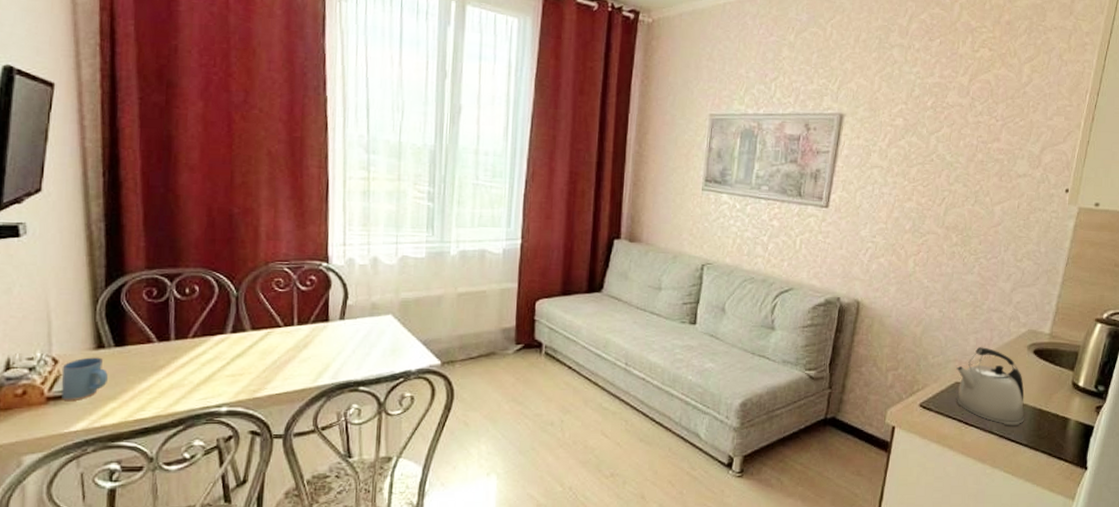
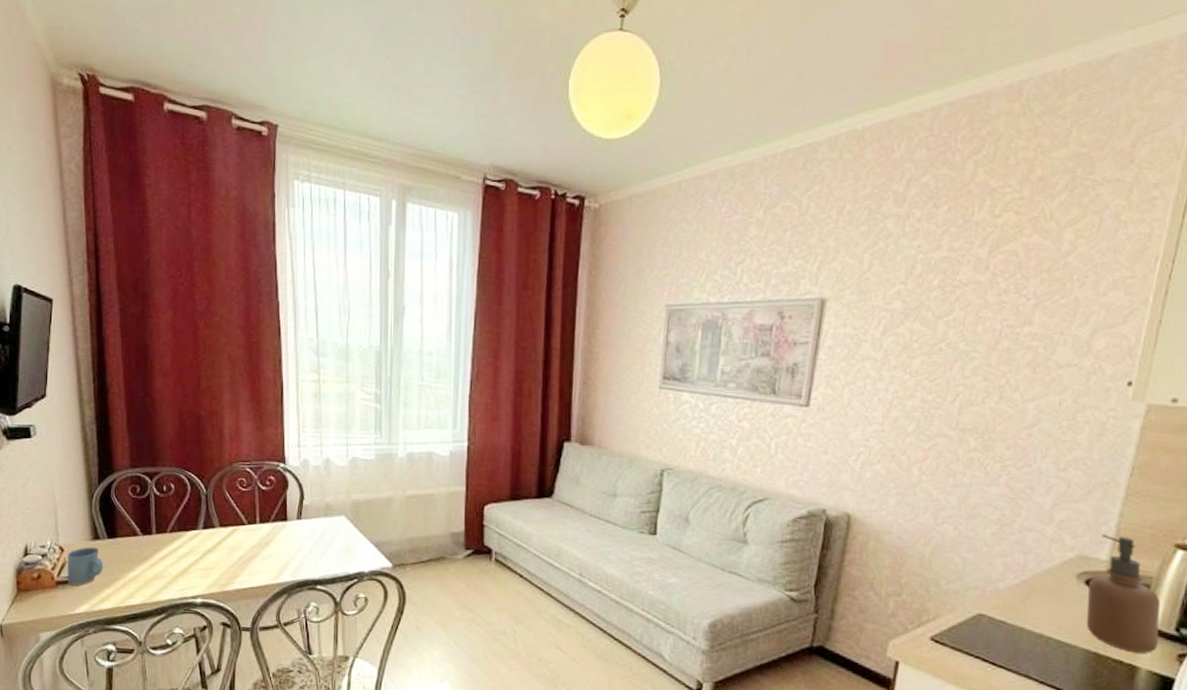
kettle: present [956,347,1024,428] -> none [978,573,1074,673]
soap dispenser: none [1033,313,1085,407] -> present [1086,535,1161,654]

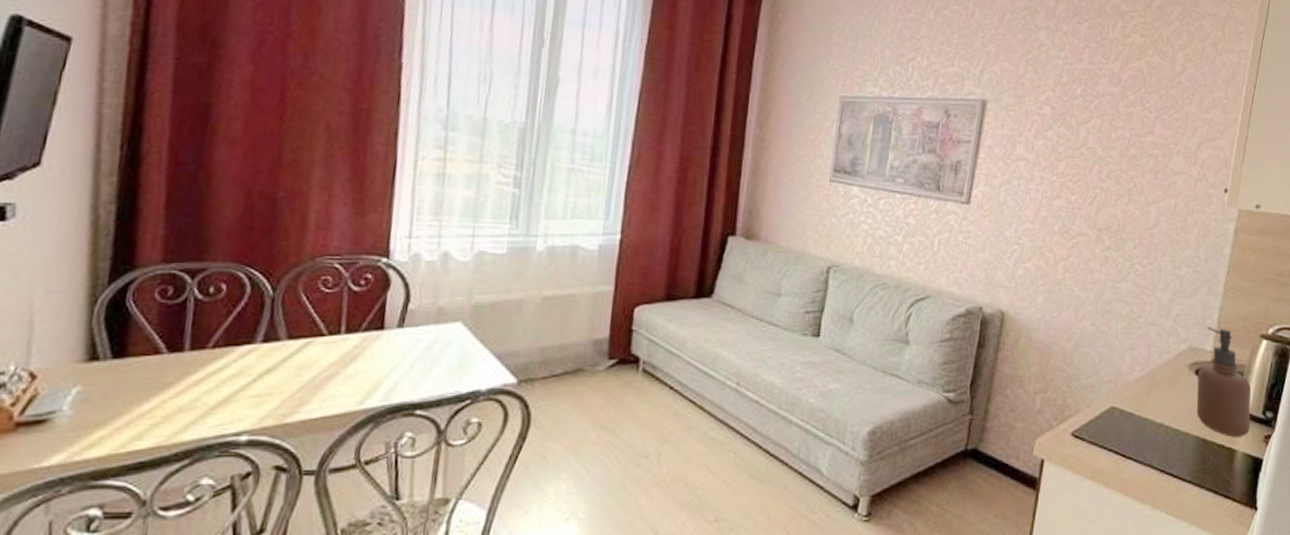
mug: present [67,547,103,586] -> none [35,371,100,427]

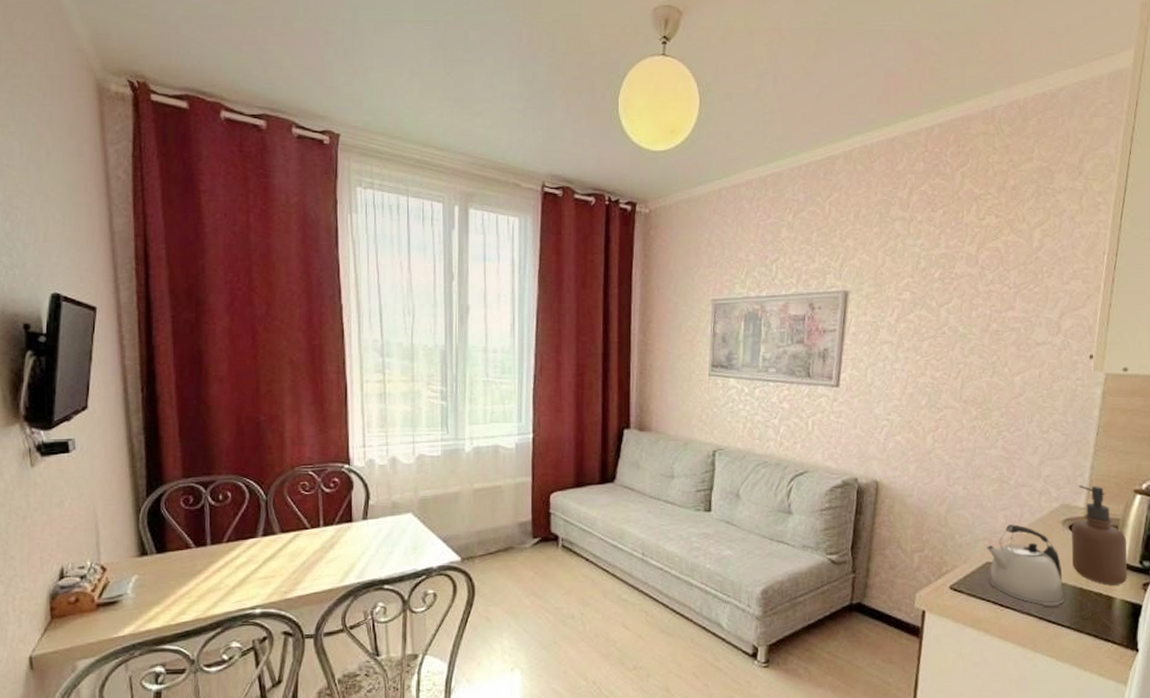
kettle: none [1111,366,1187,461] -> present [986,524,1064,609]

